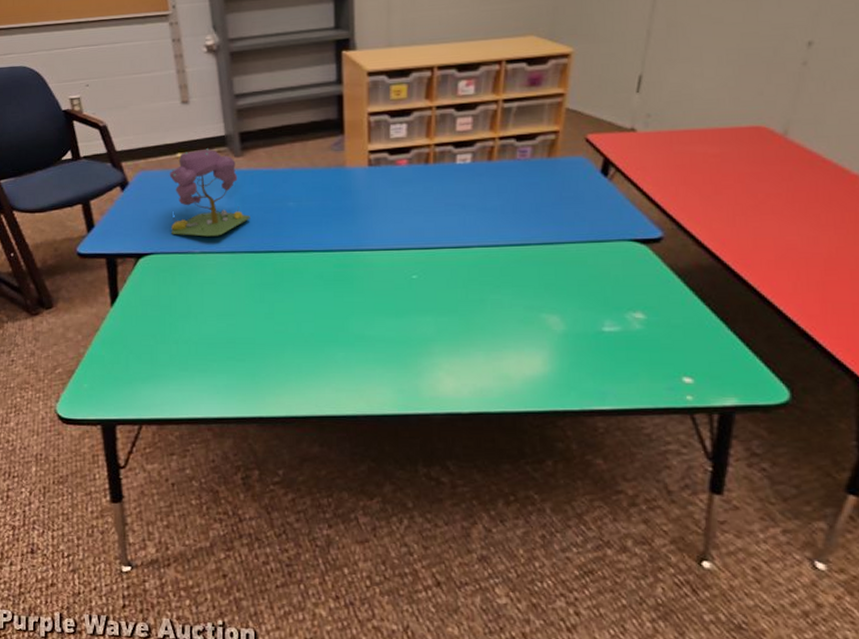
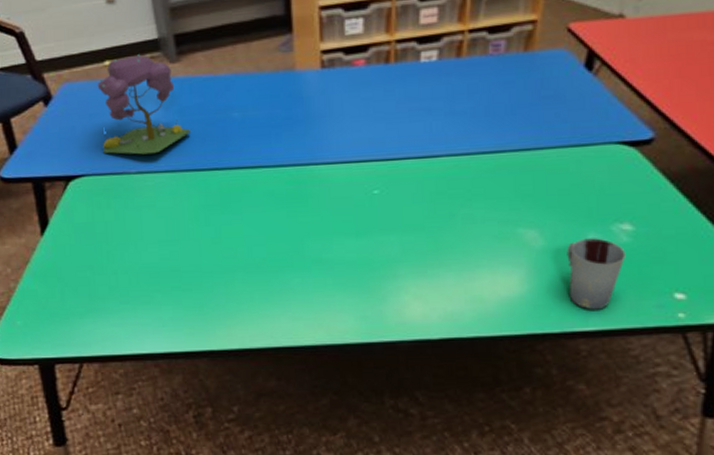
cup: none [585,325,639,390] -> present [567,238,626,310]

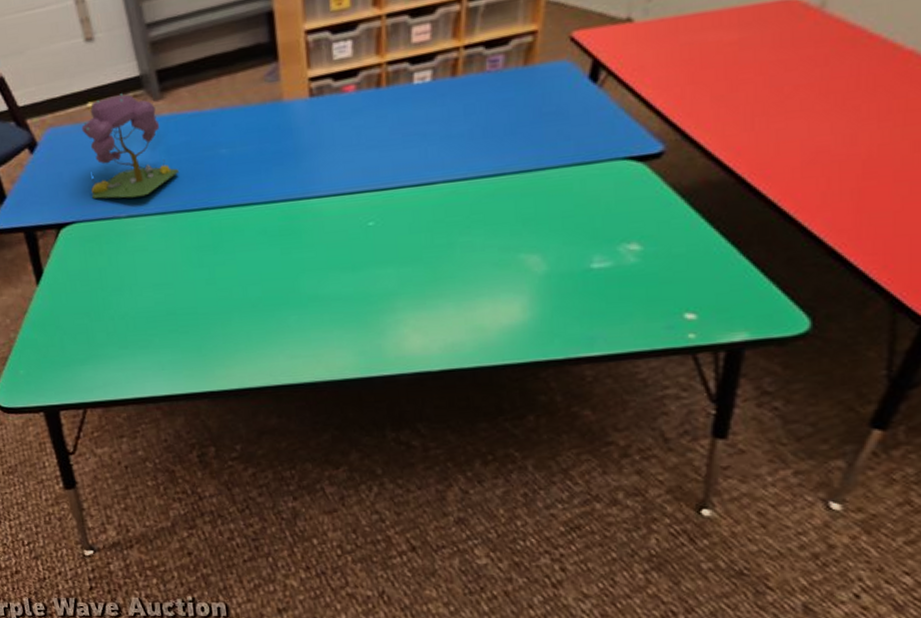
cup: present [567,238,626,310] -> none [571,260,633,335]

